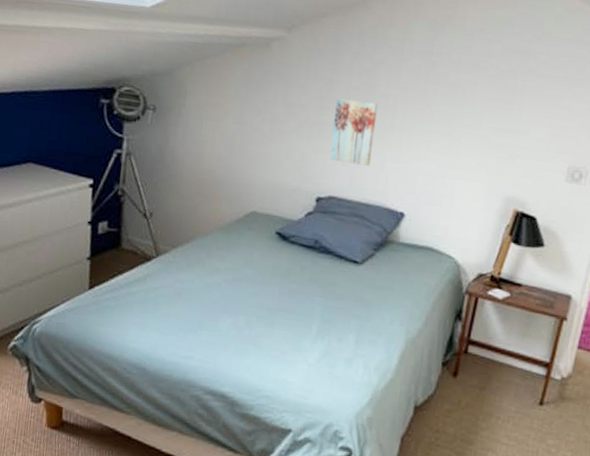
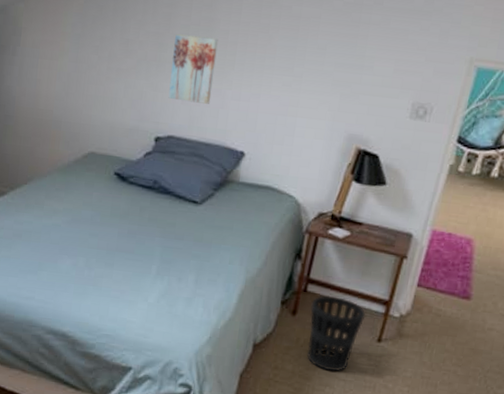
wastebasket: none [468,357,527,436] -> present [307,296,366,372]

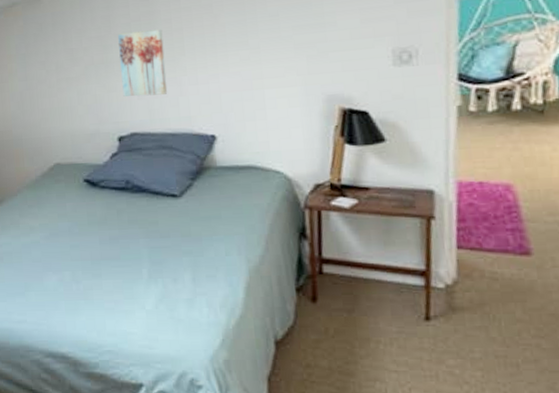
wastebasket: present [307,296,366,372] -> none [332,274,402,362]

